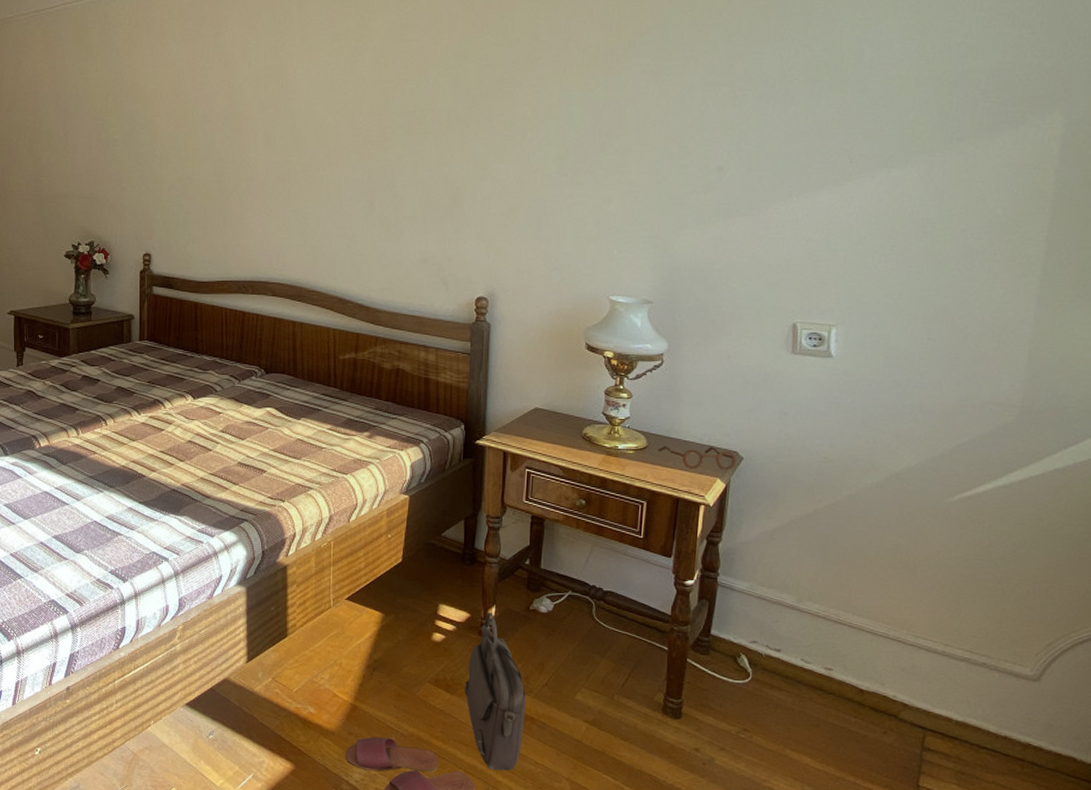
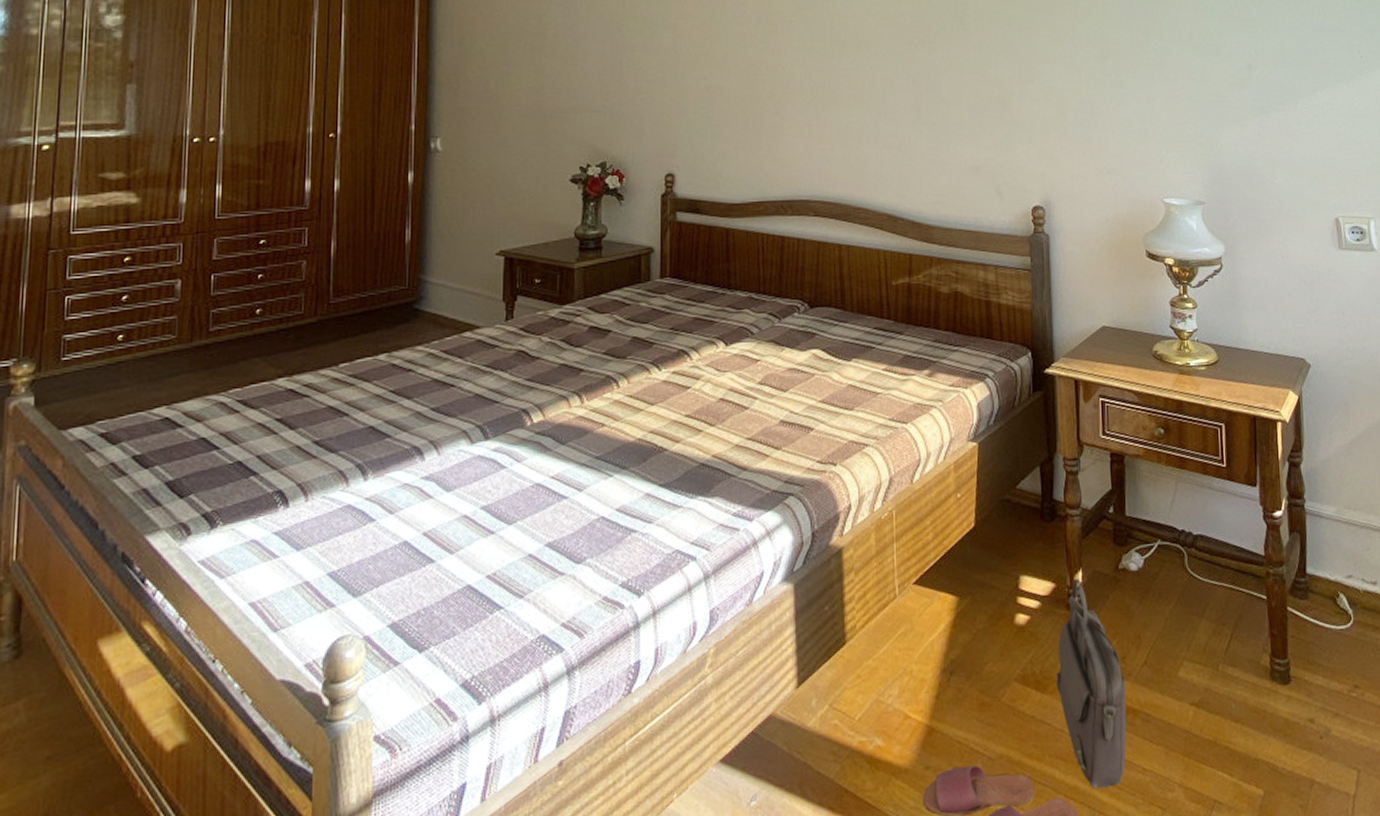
glasses: present [658,446,737,470] -> none [1229,354,1305,382]

